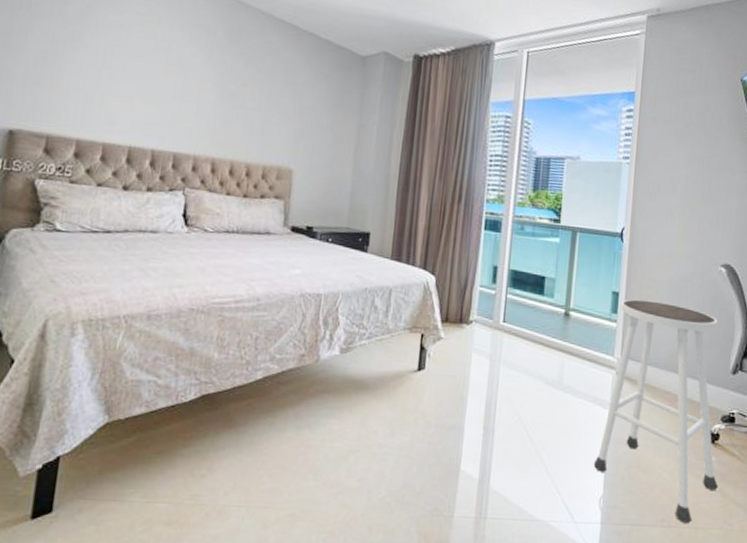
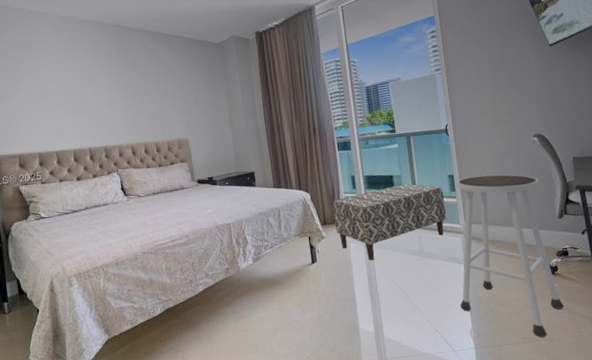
bench: none [458,289,603,381] -> present [333,183,447,260]

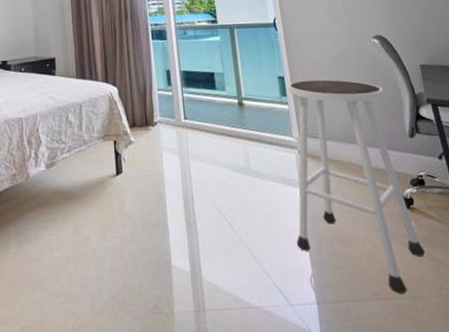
bench: present [333,183,447,260] -> none [144,83,278,175]

